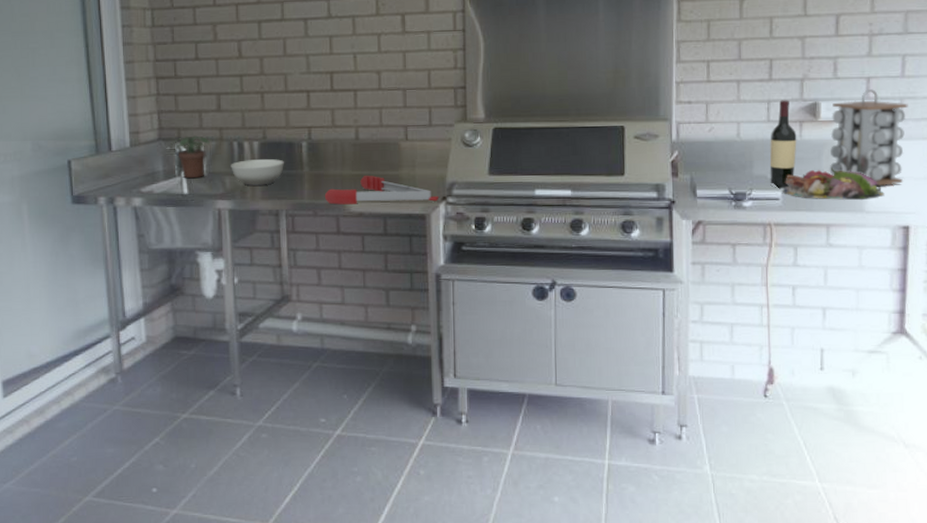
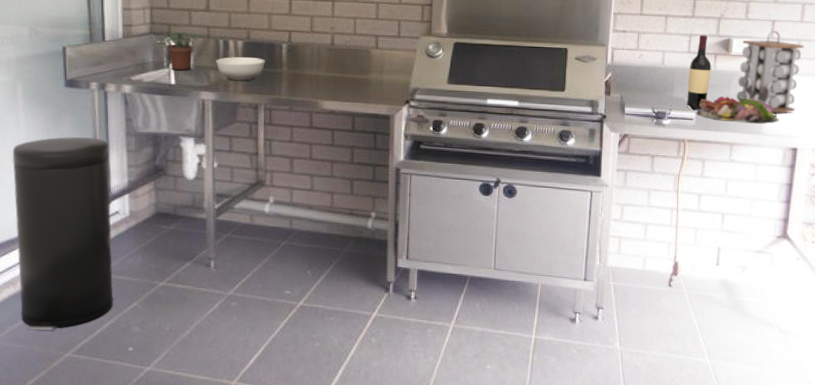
pedal bin: none [20,258,133,473] -> present [12,137,113,331]
tongs: present [324,176,438,205] -> none [300,78,402,104]

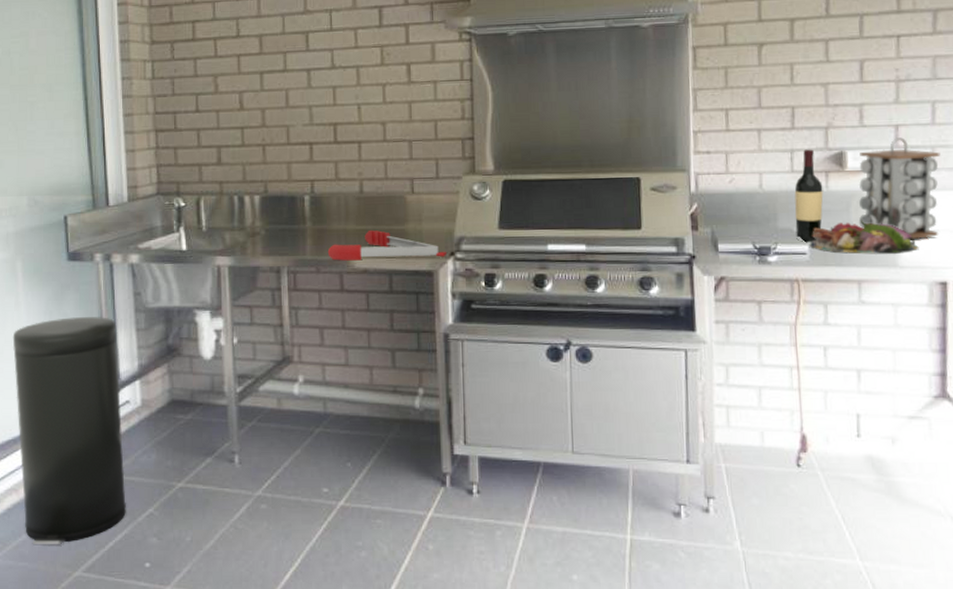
potted plant: present [161,31,197,71] -> none [169,190,209,234]
bowl: present [216,57,266,81] -> none [231,214,287,241]
tongs: none [300,78,402,104] -> present [327,230,446,261]

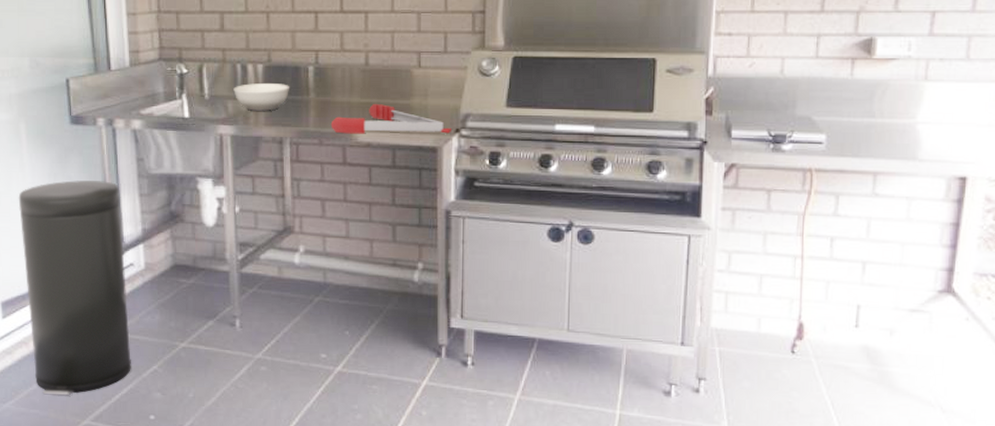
bowl: none [231,214,287,241] -> present [233,84,290,111]
wine bottle: present [794,149,823,243] -> none [814,34,848,132]
platter: present [809,220,919,255] -> none [826,110,942,148]
spice rack: present [858,137,941,239] -> none [881,25,977,132]

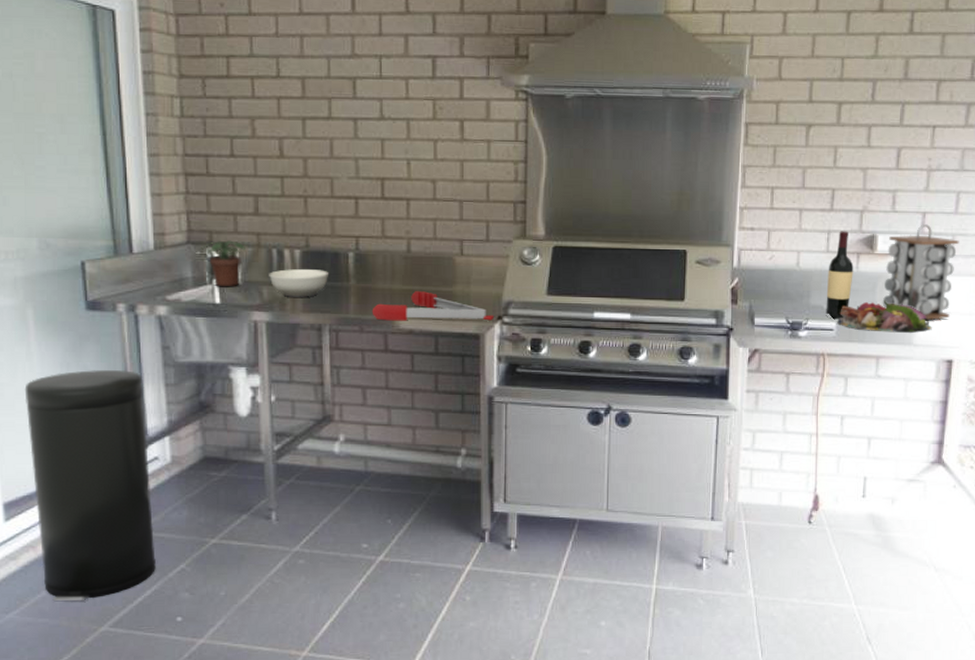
potted plant: none [171,56,212,102] -> present [201,240,245,287]
wine bottle: none [814,34,848,132] -> present [826,231,854,320]
platter: none [826,110,942,148] -> present [836,300,932,334]
spice rack: none [881,25,977,132] -> present [882,224,959,320]

